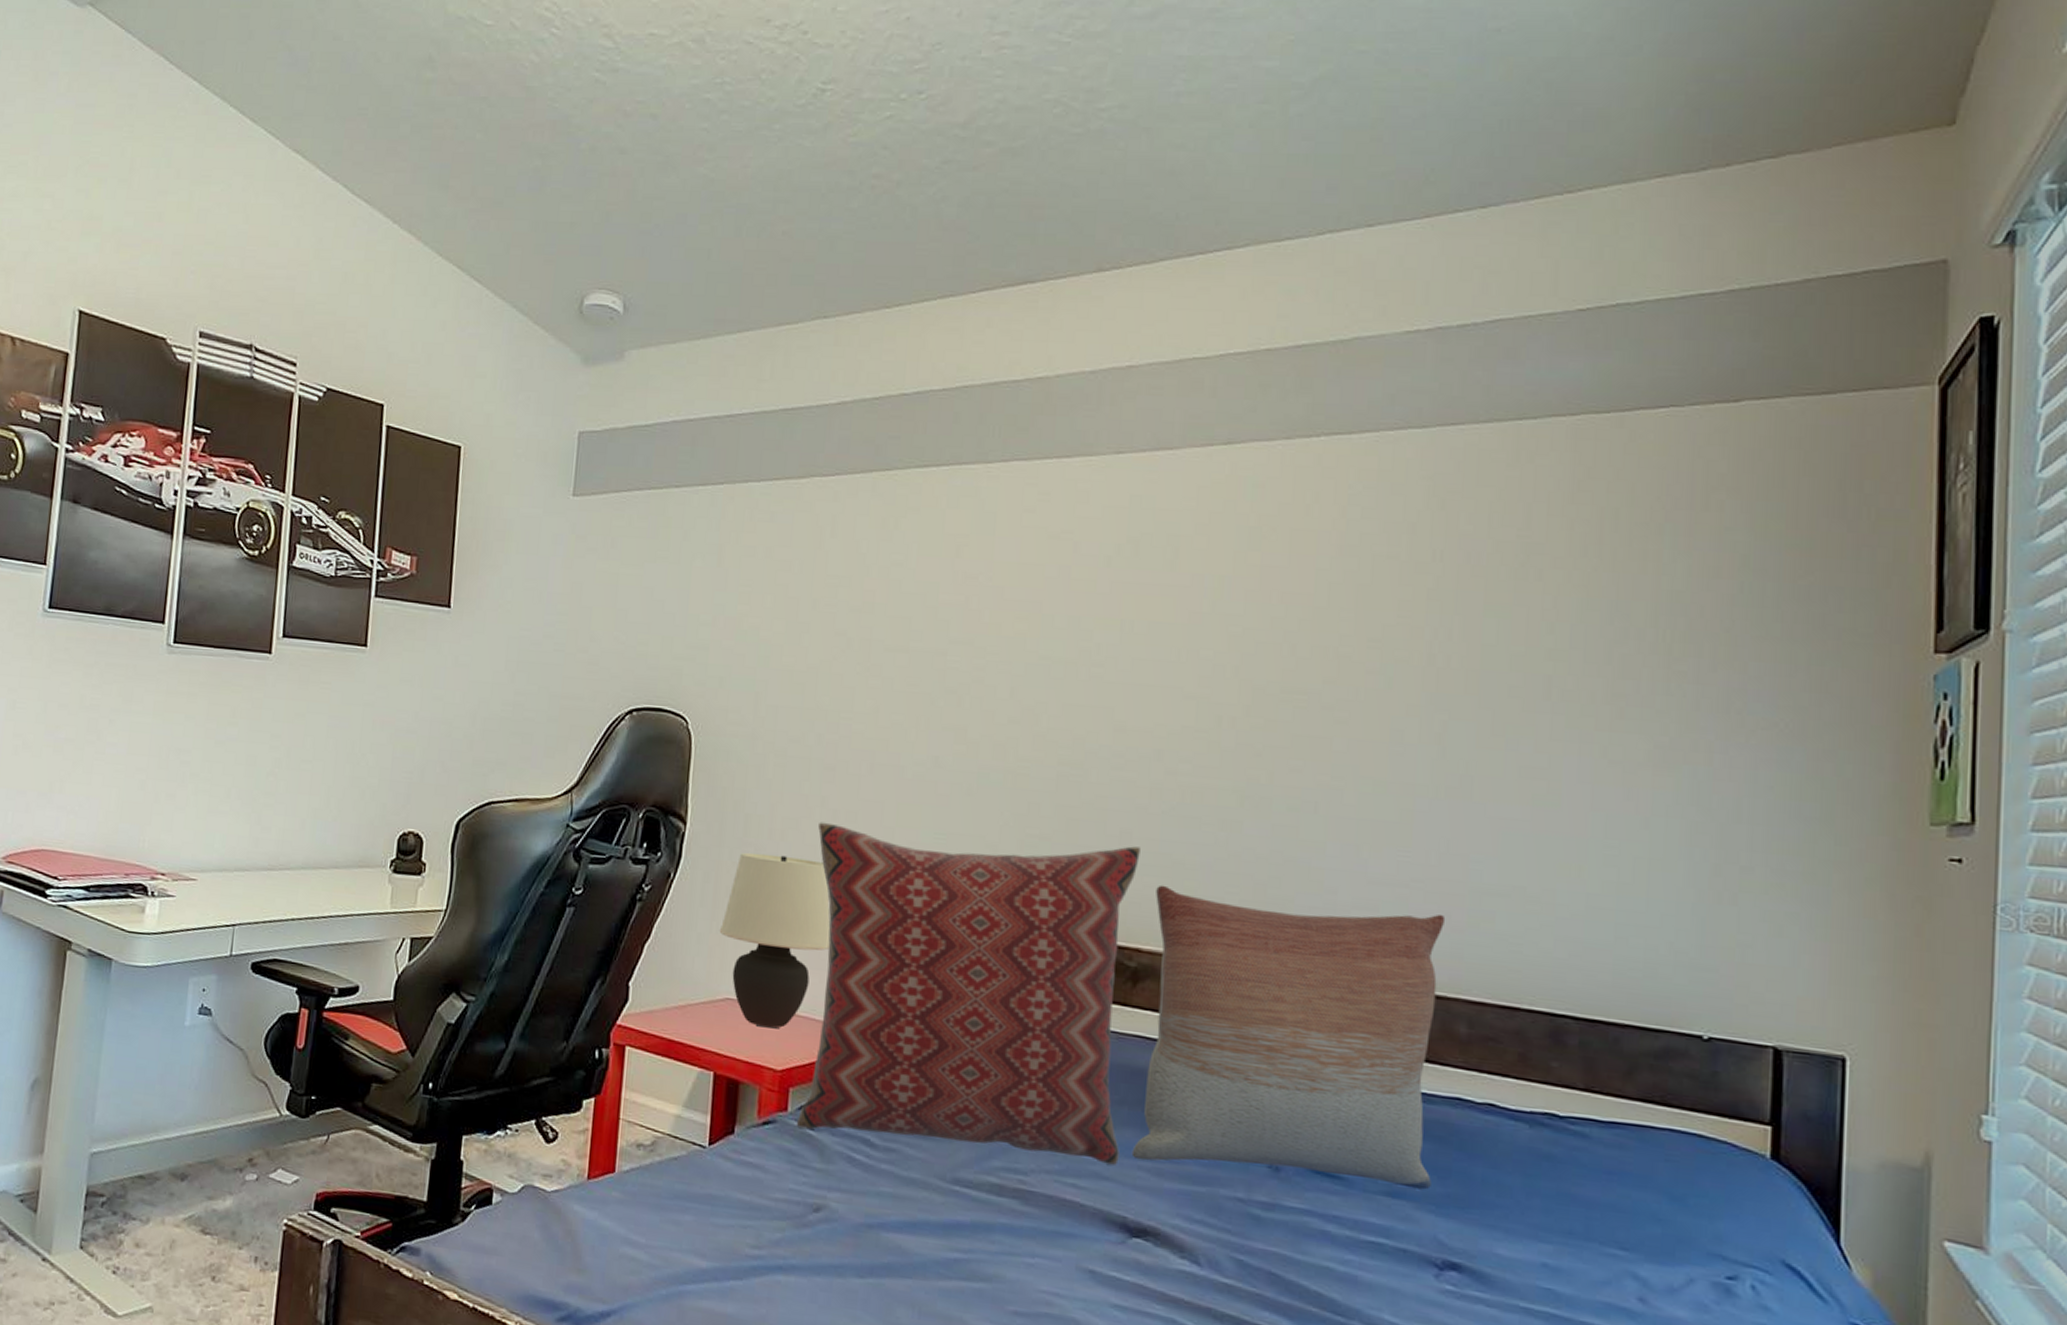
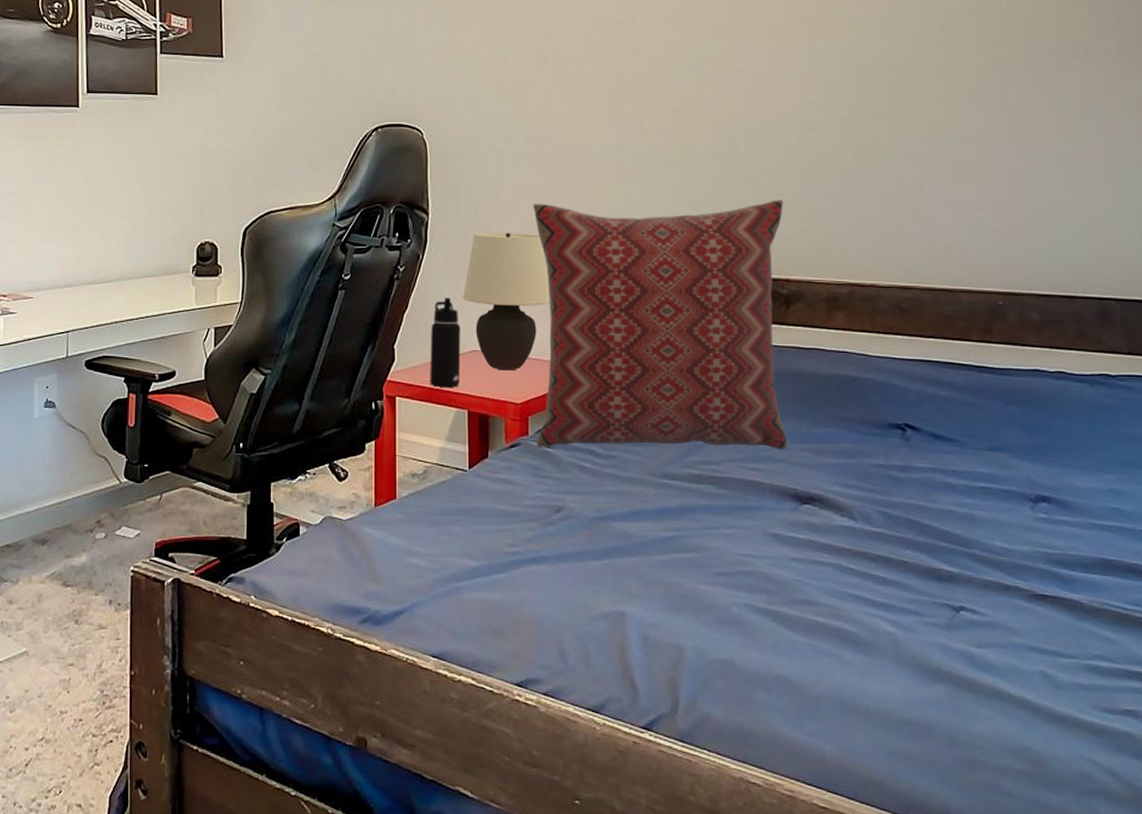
water bottle: none [669,929,714,1042] -> present [430,298,461,387]
pillow: present [1131,885,1446,1190] -> none [797,227,1022,444]

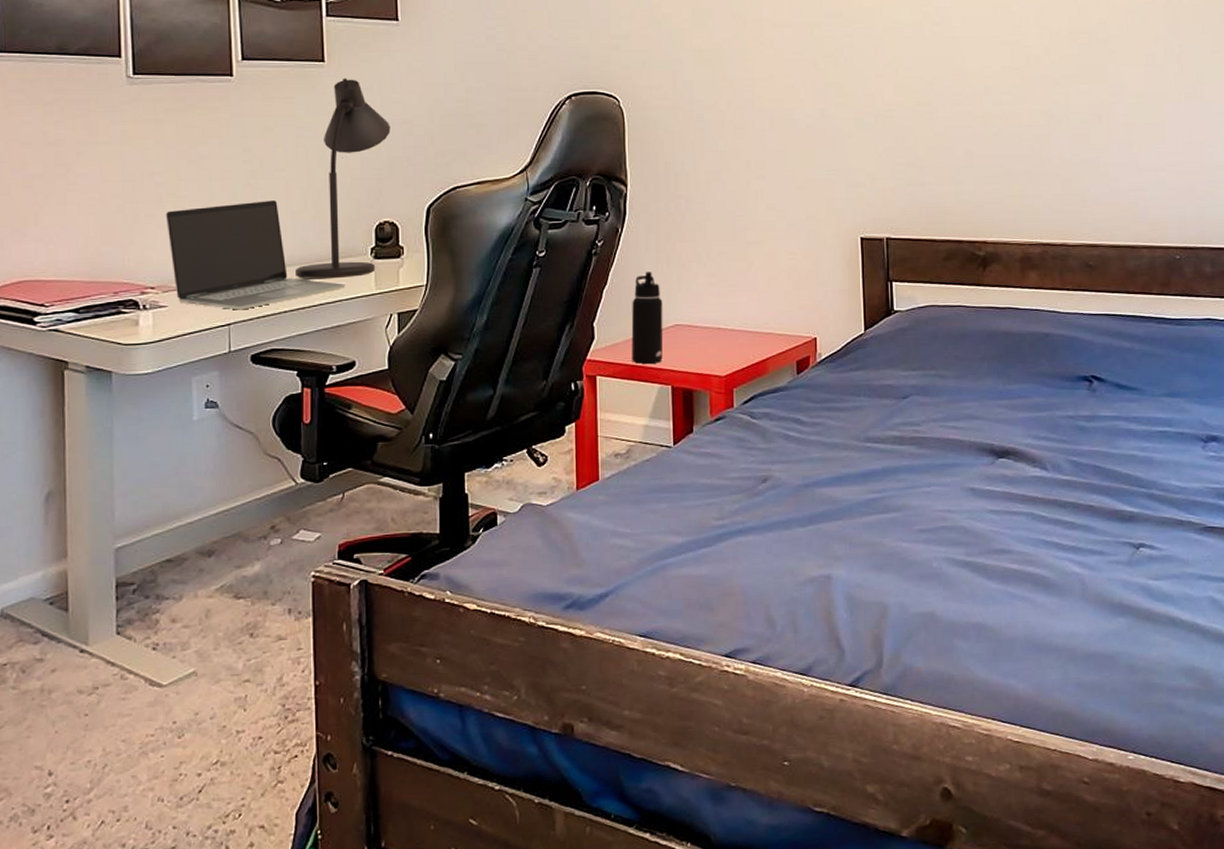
laptop: none [17,220,169,319] -> present [165,200,346,310]
desk lamp: none [126,109,213,294] -> present [295,78,391,280]
table lamp: present [462,232,550,371] -> none [663,202,754,344]
pillow: present [533,200,788,450] -> none [735,163,984,418]

